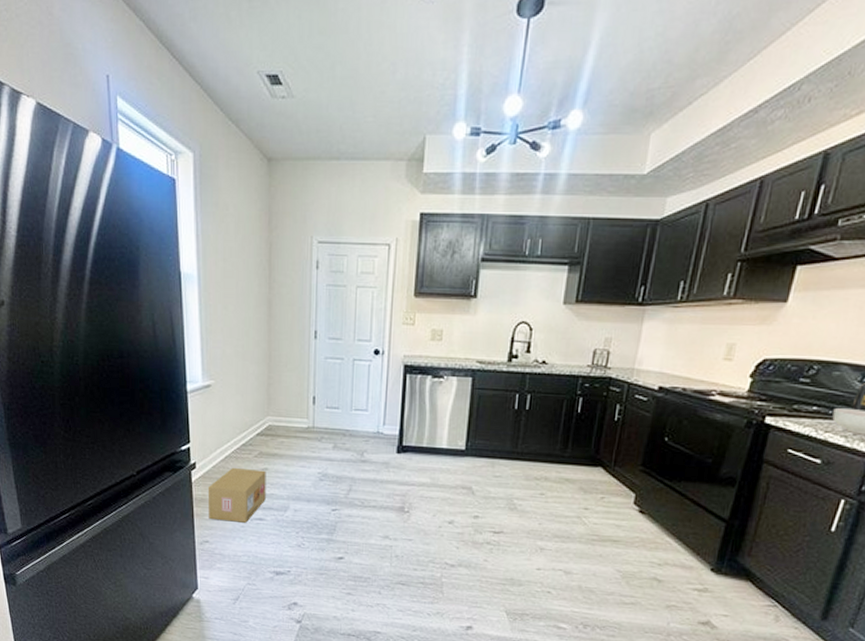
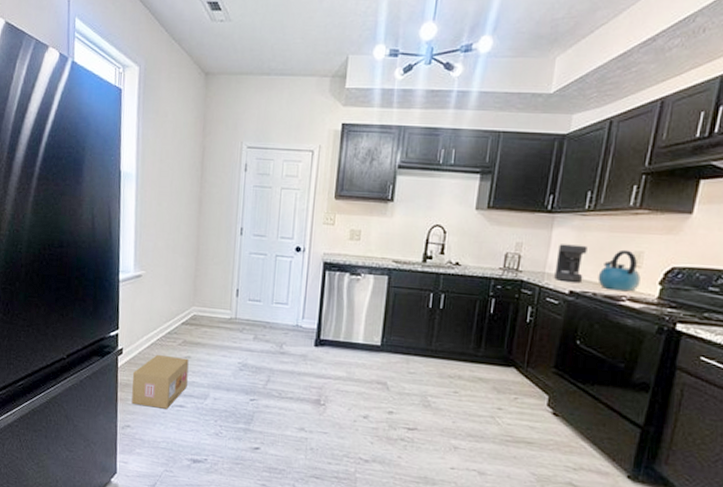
coffee maker: none [644,338,678,379] -> present [554,244,587,284]
kettle: none [688,342,731,386] -> present [597,249,640,292]

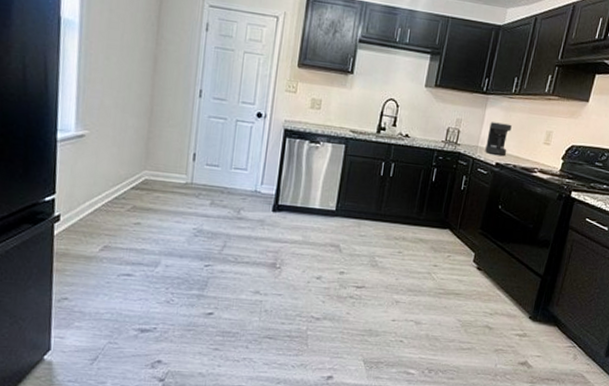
cardboard box: present [131,354,189,409] -> none [70,220,139,279]
kettle: present [597,249,640,292] -> none [518,129,549,165]

